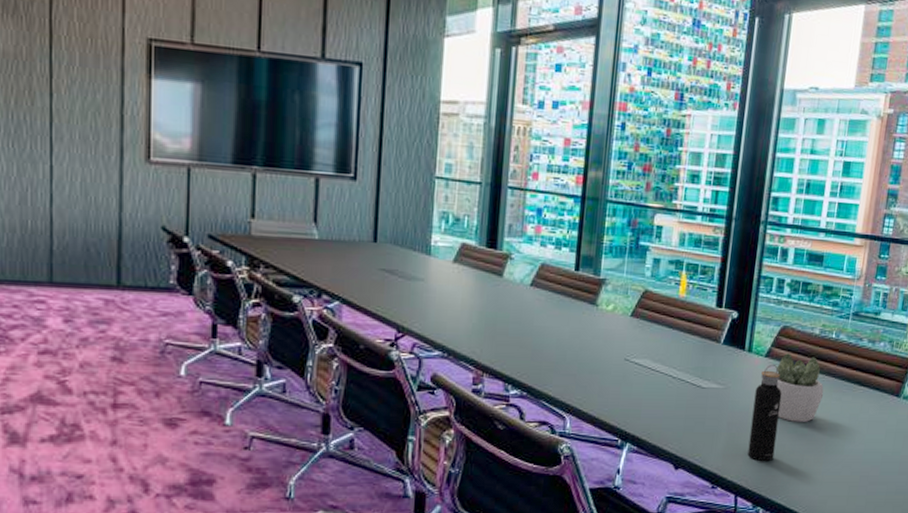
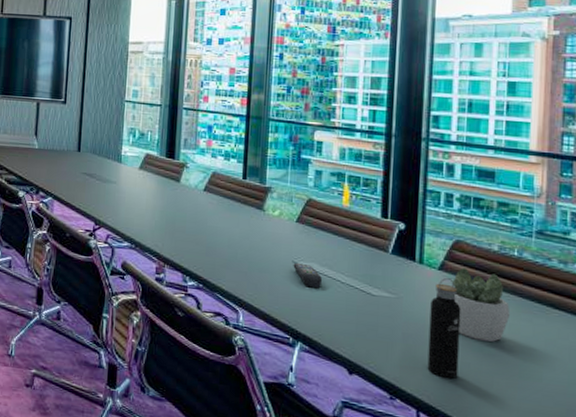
remote control: none [625,361,655,386] -> present [293,263,323,289]

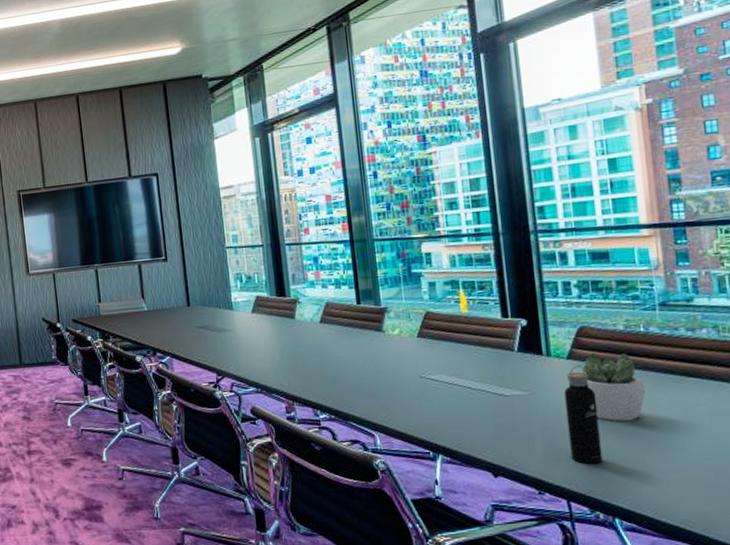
remote control: present [293,263,323,289] -> none [421,377,454,400]

